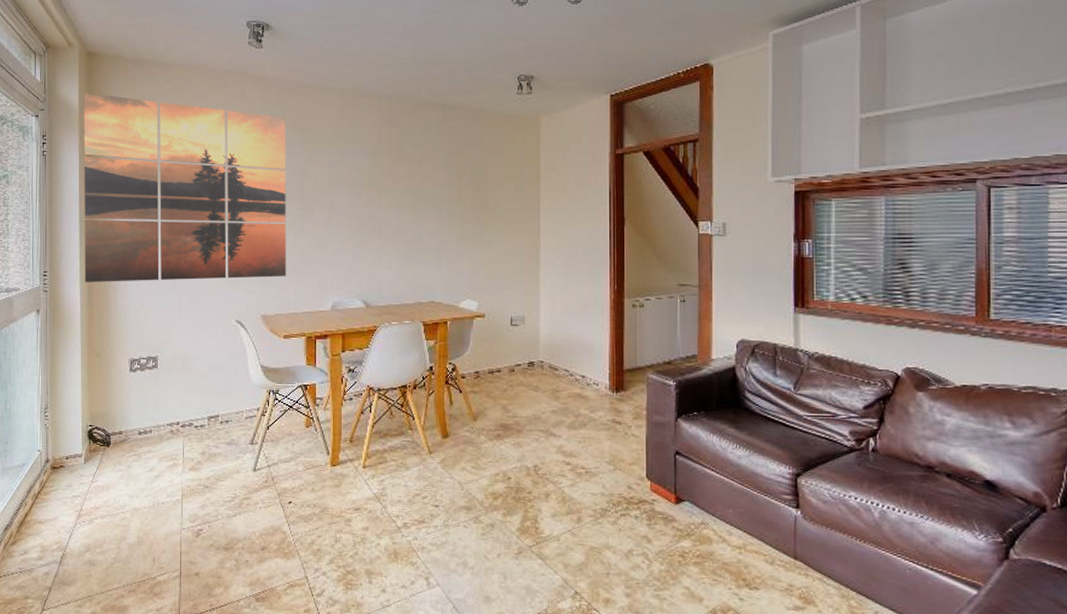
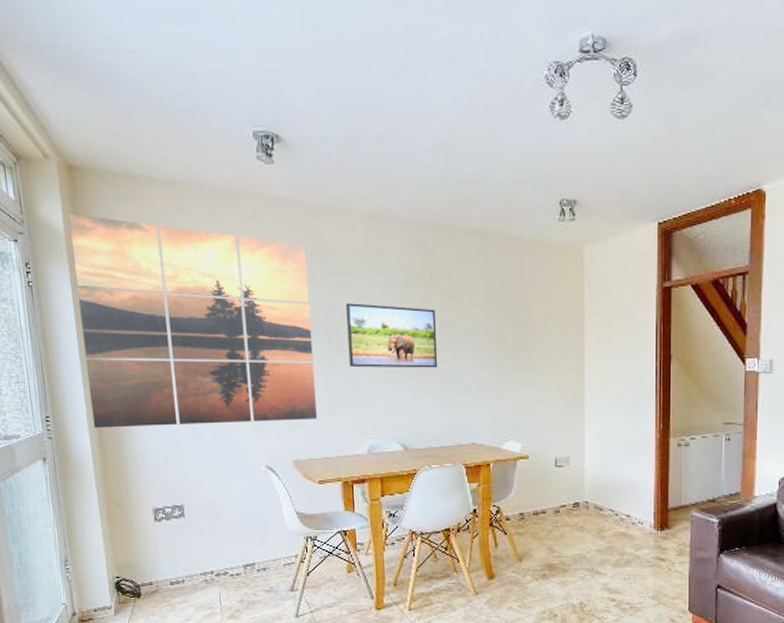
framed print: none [319,169,401,229] -> present [346,303,438,368]

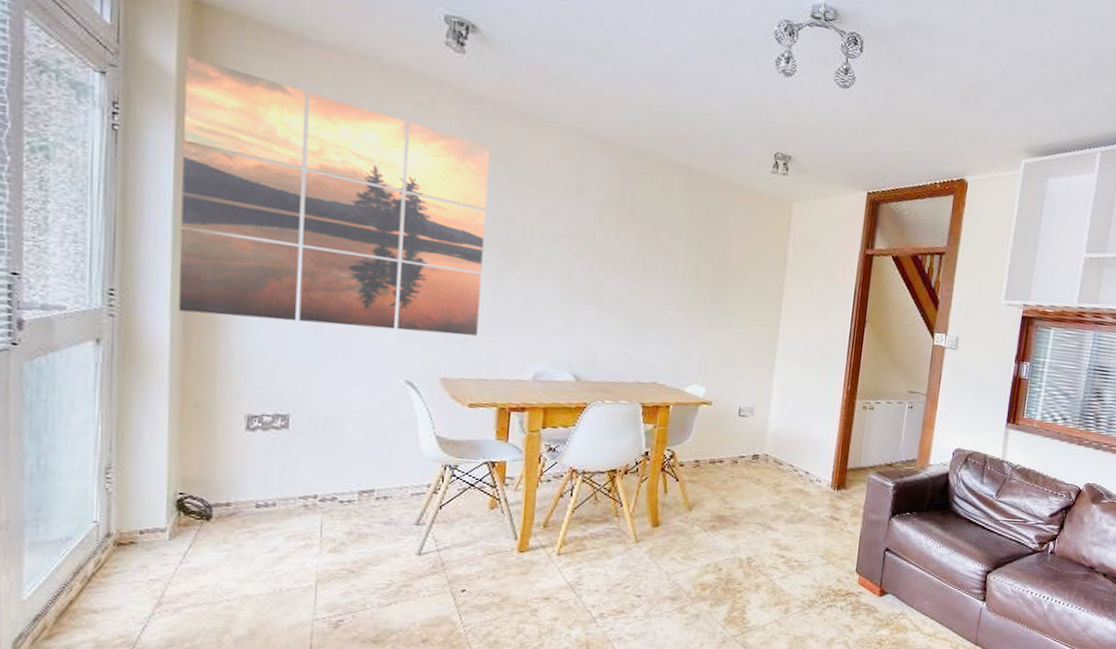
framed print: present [346,303,438,368] -> none [524,216,630,299]

